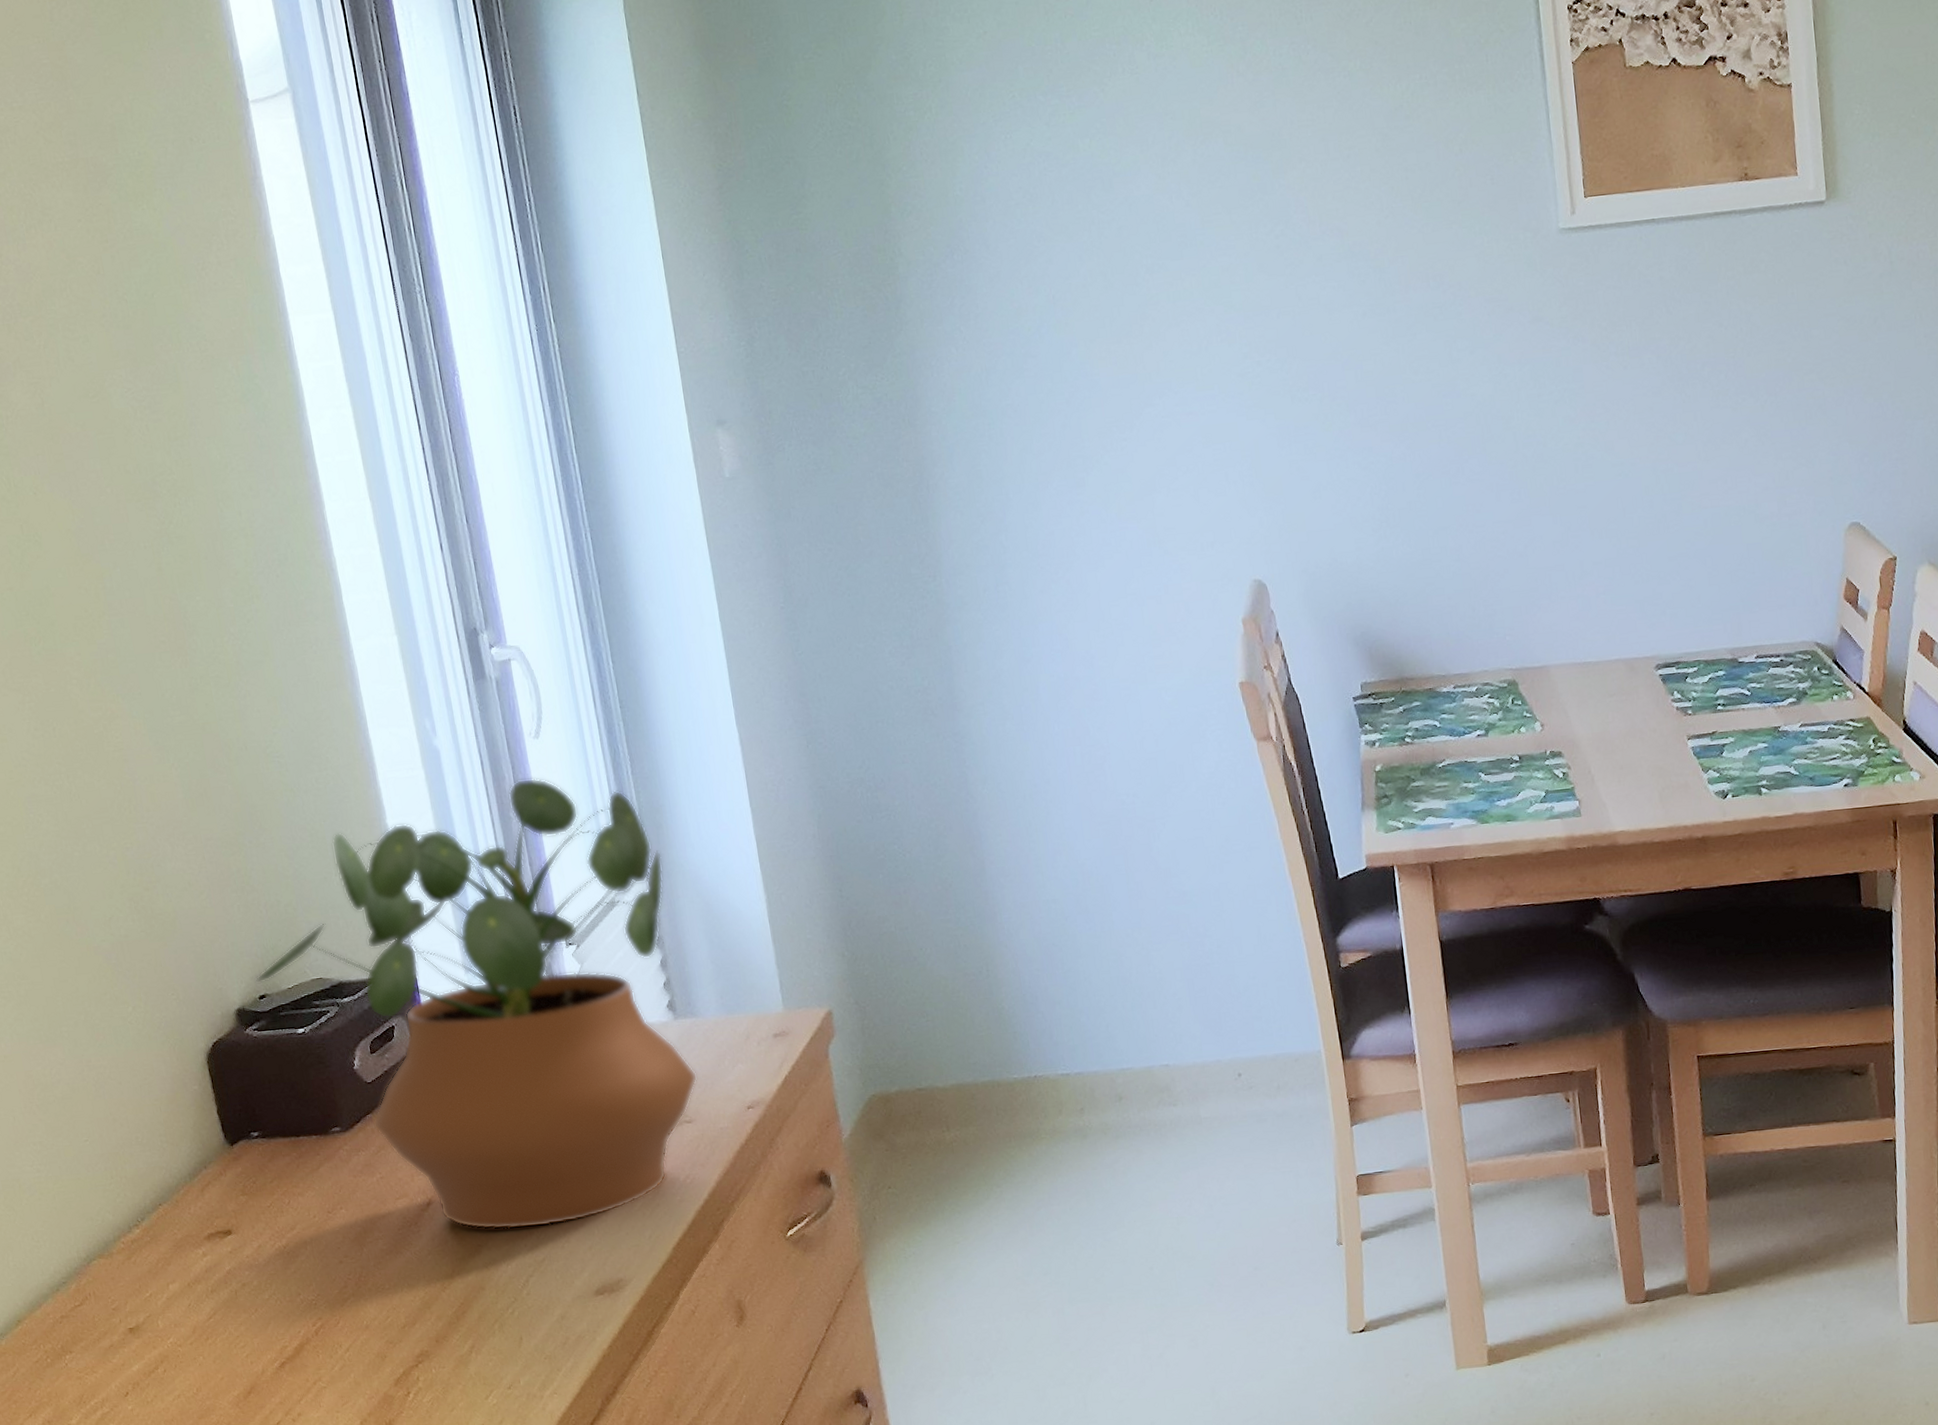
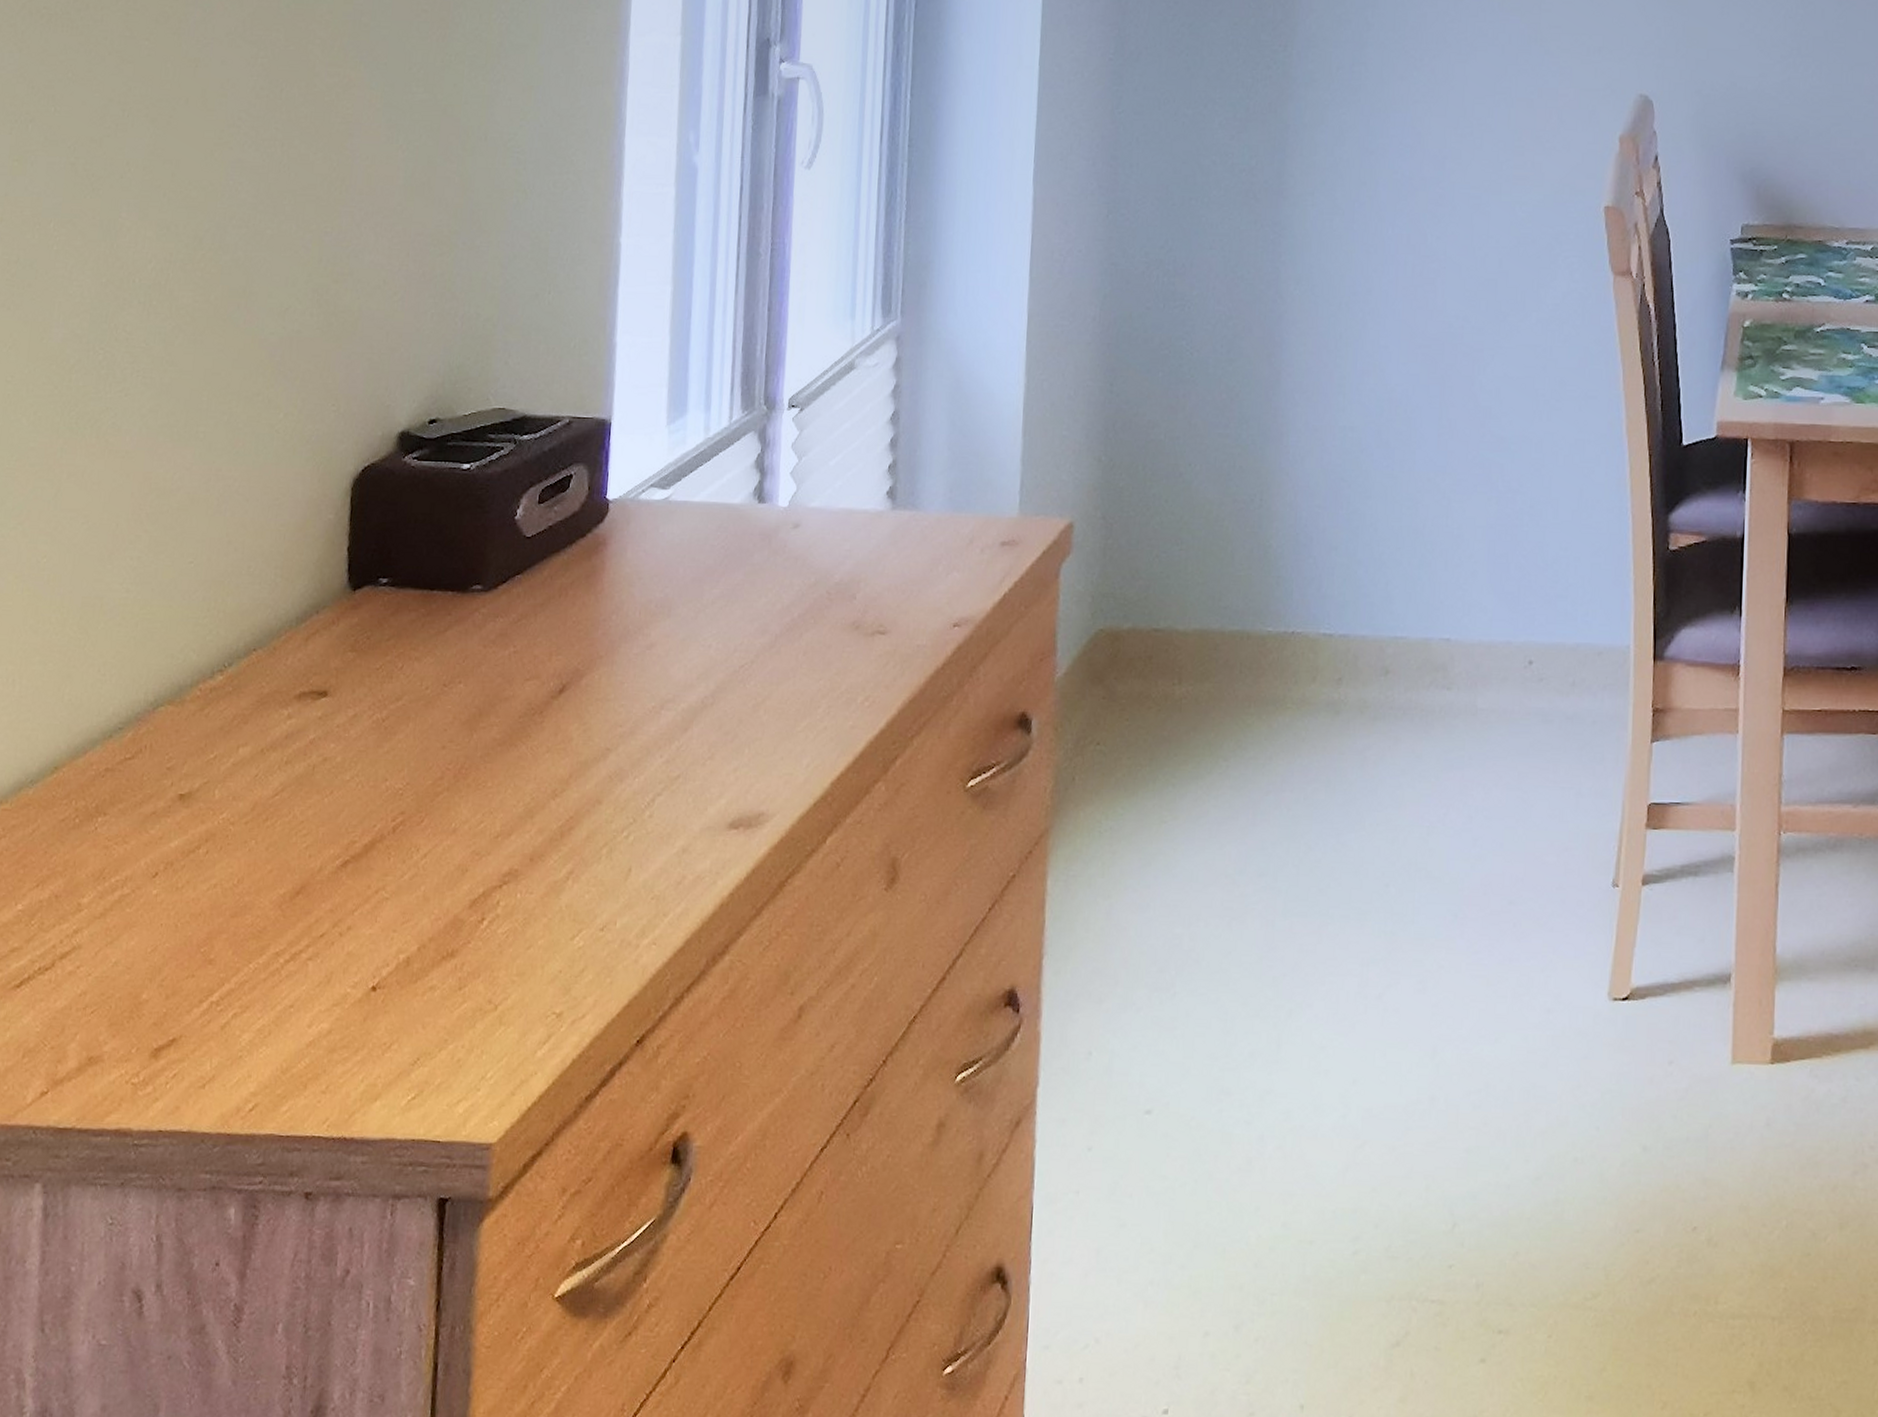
potted plant: present [255,777,698,1230] -> none [429,211,918,737]

